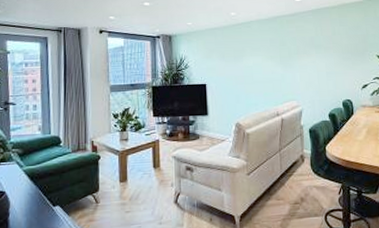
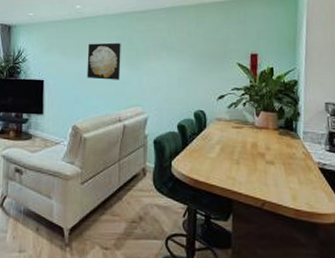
wall art: none [244,44,276,80] -> present [87,42,121,80]

